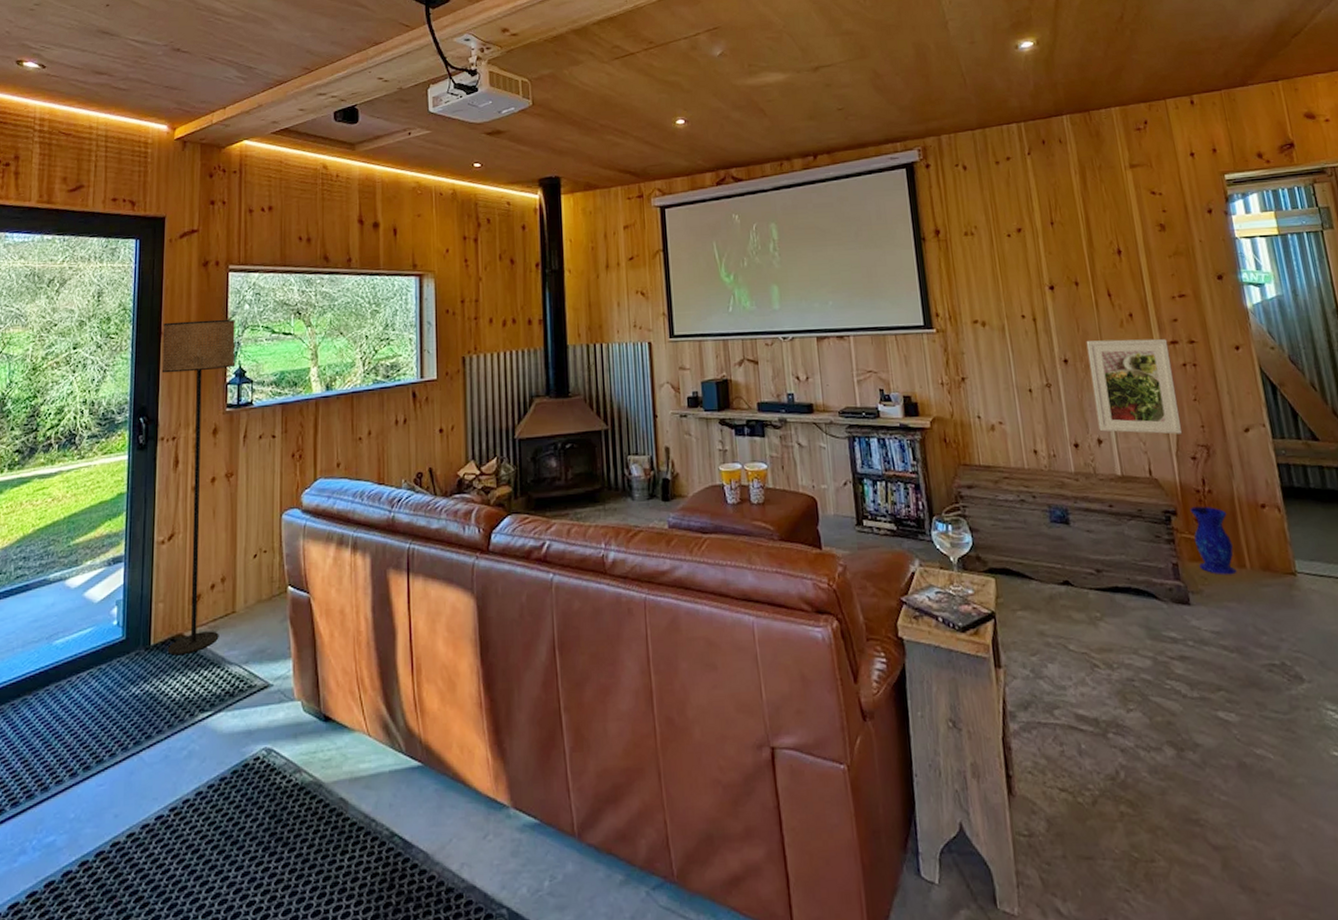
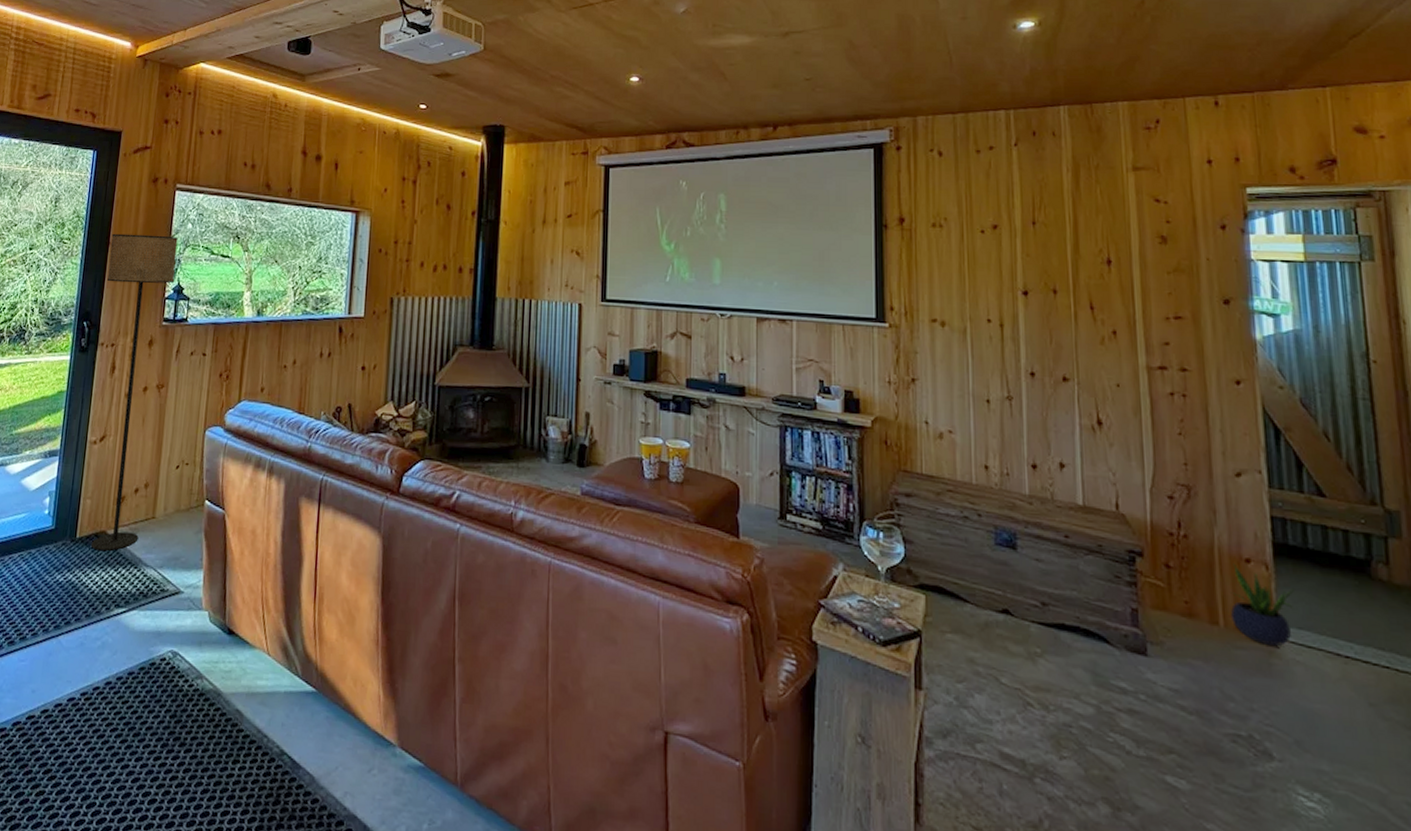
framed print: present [1086,338,1183,435] -> none [1058,355,1161,469]
vase: present [1190,506,1237,575] -> none [1159,550,1207,631]
potted plant: none [1251,510,1306,579] -> present [1230,563,1294,646]

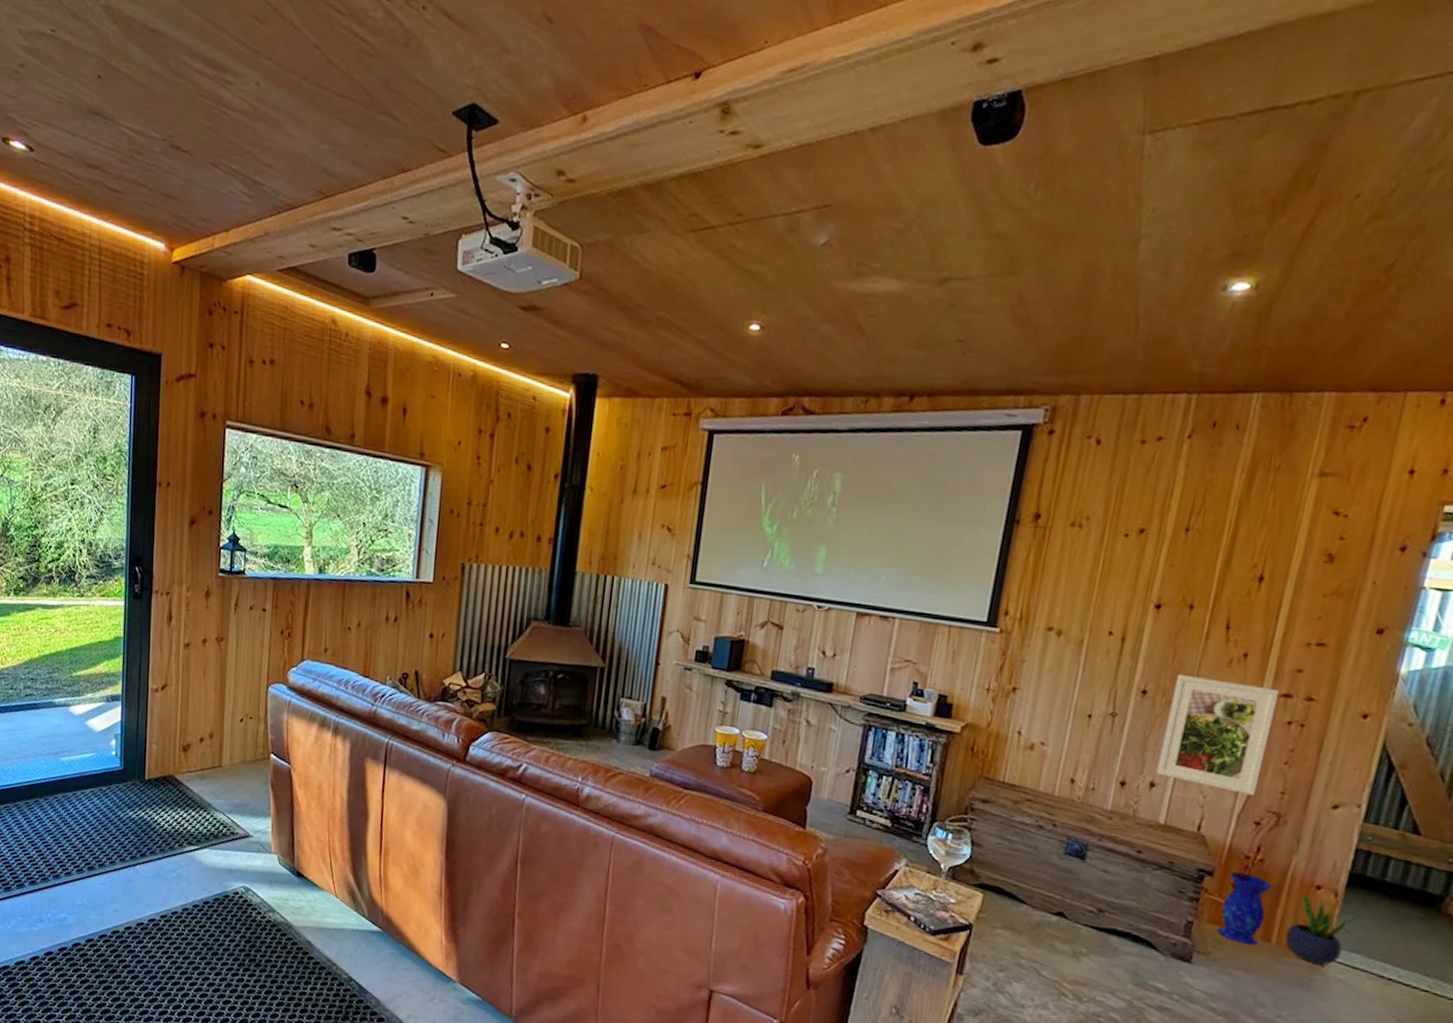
floor lamp: present [90,233,178,552] -> none [156,472,231,794]
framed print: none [1058,355,1161,469] -> present [1156,675,1280,796]
vase: none [1159,550,1207,631] -> present [1217,871,1273,946]

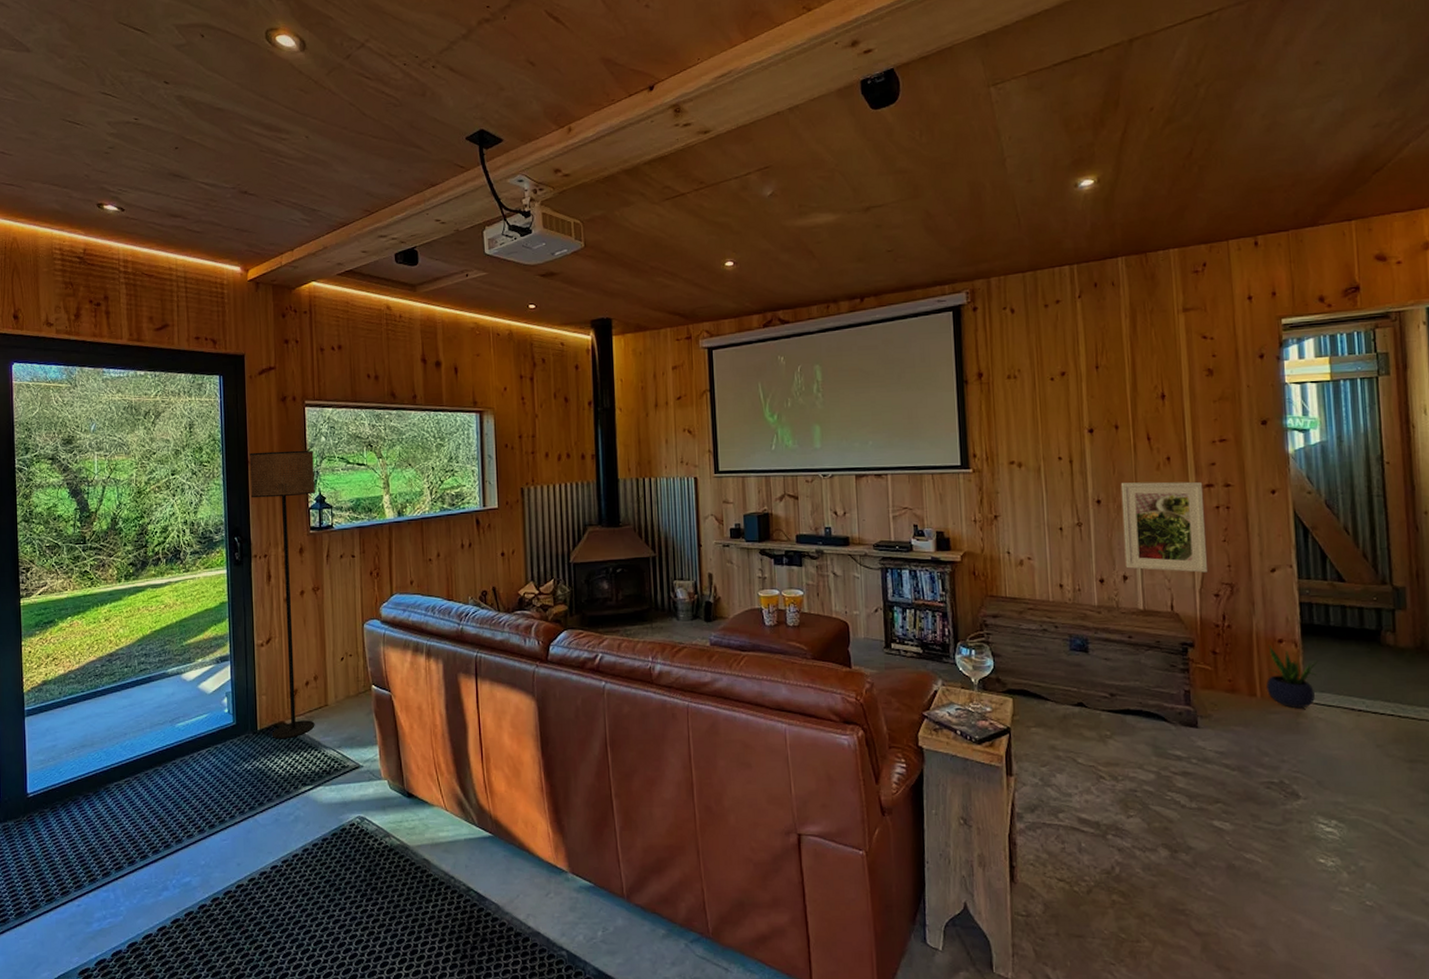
floor lamp: none [156,472,231,794] -> present [249,450,315,739]
vase: present [1217,871,1273,946] -> none [1207,639,1247,703]

